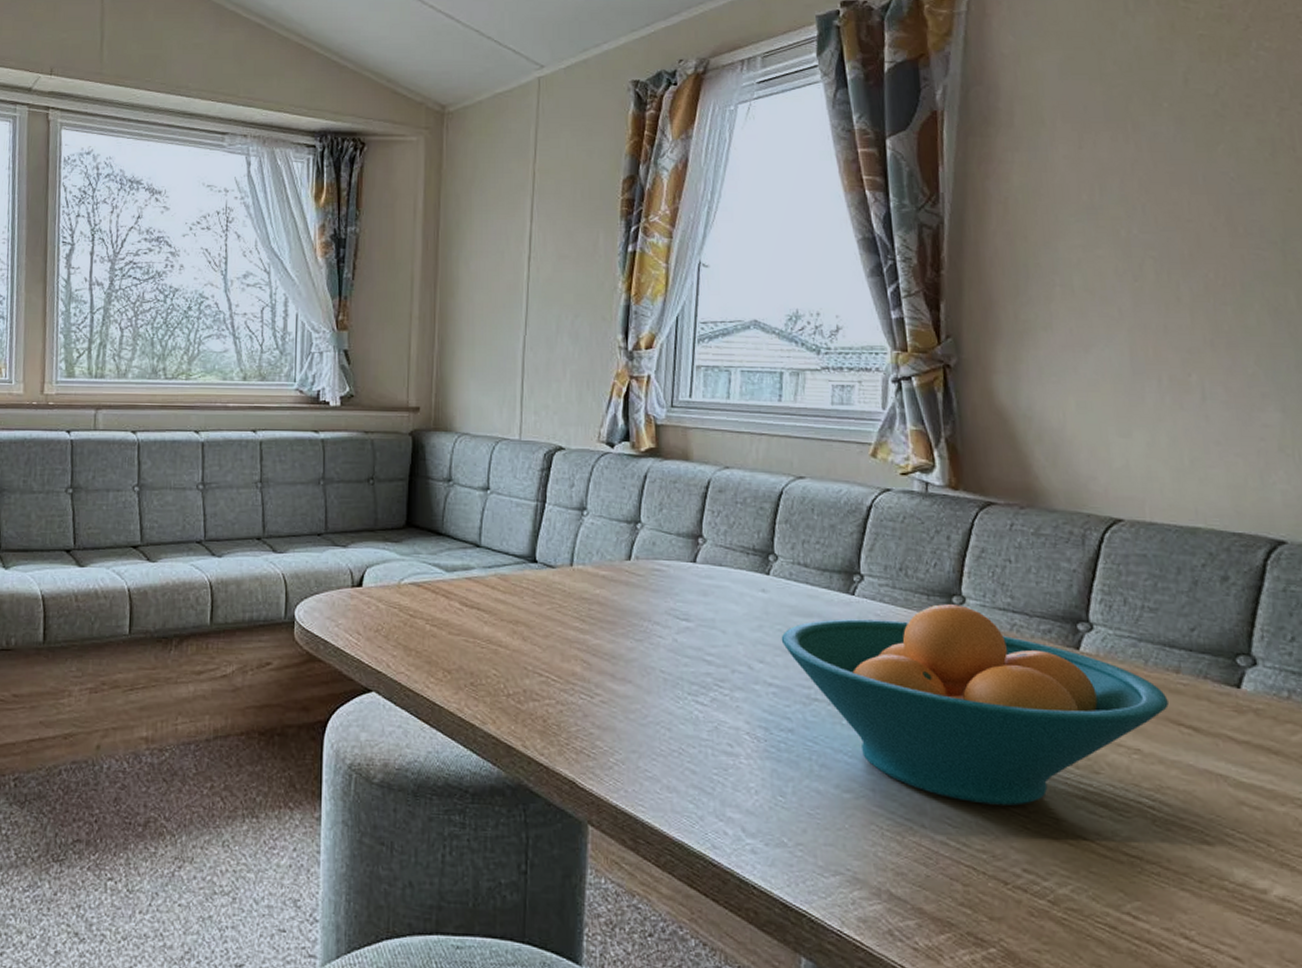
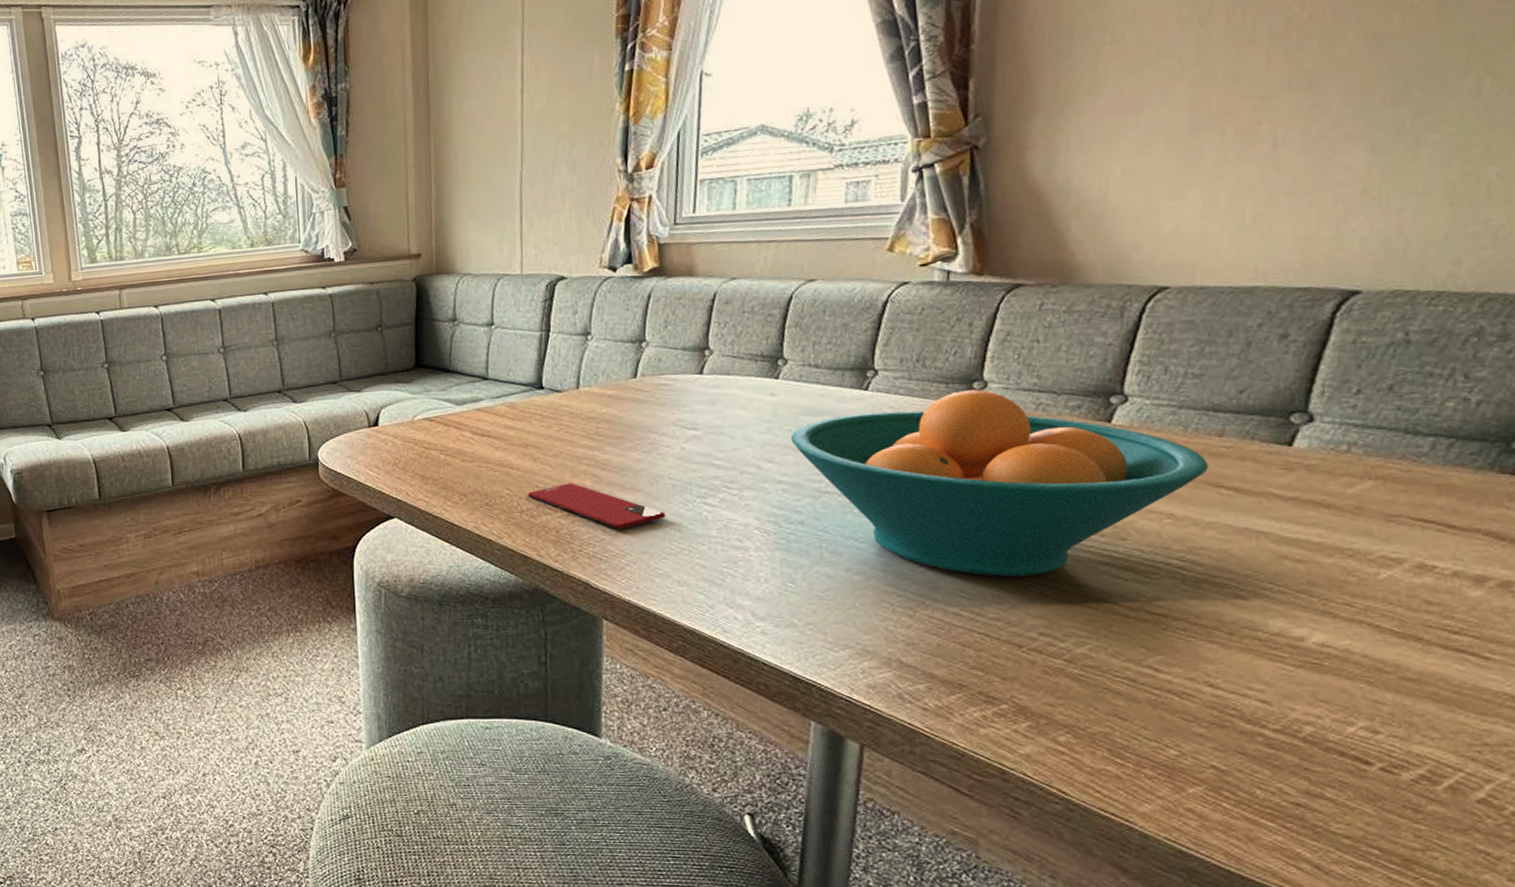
smartphone: none [514,667,657,724] -> present [527,483,666,530]

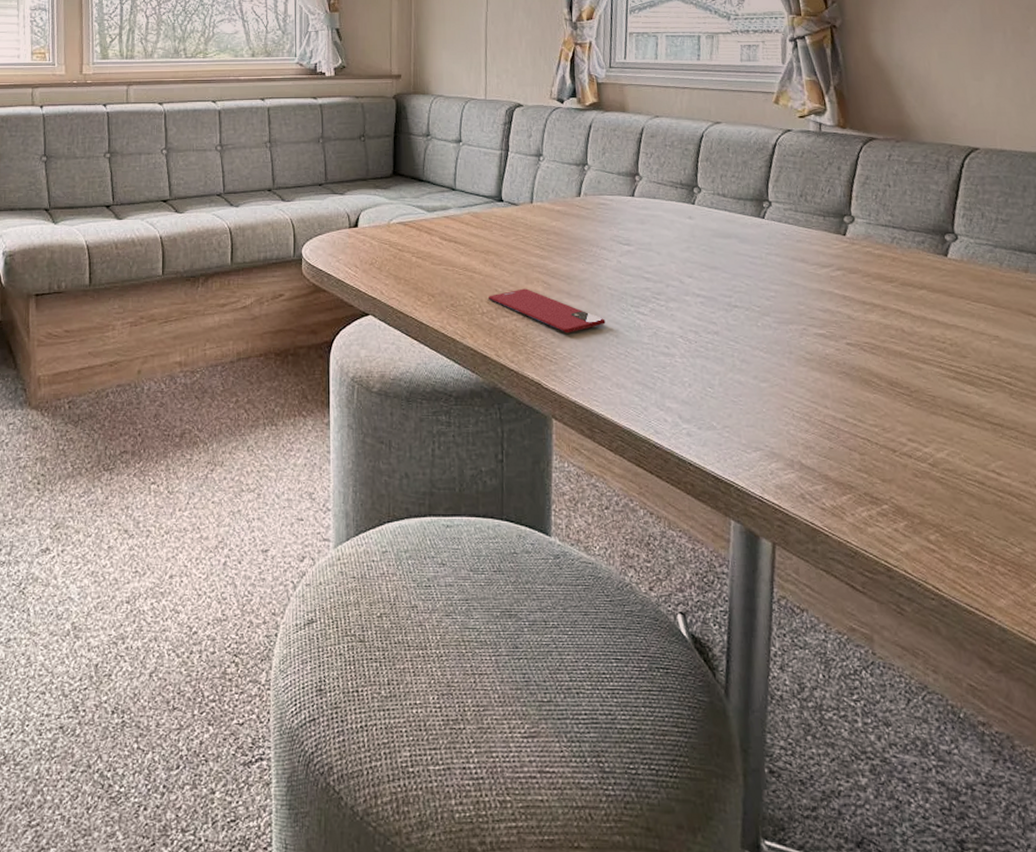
fruit bowl: present [790,390,1208,577] -> none [705,223,1020,387]

